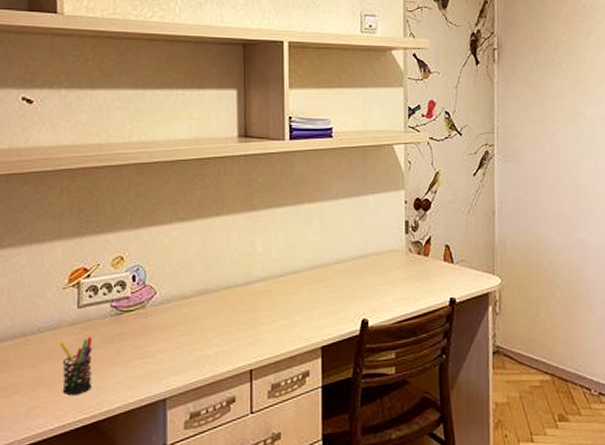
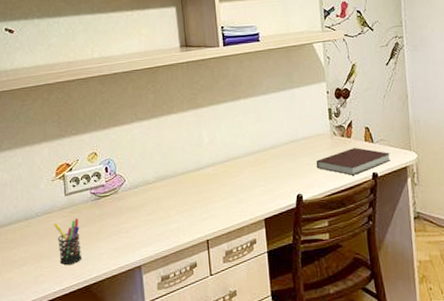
notebook: none [386,268,471,300] -> present [316,148,391,175]

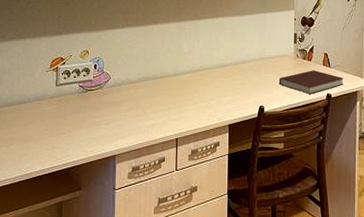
pen holder: present [54,219,82,265] -> none [43,107,65,148]

